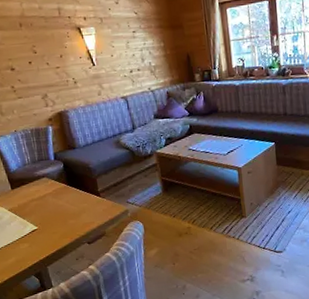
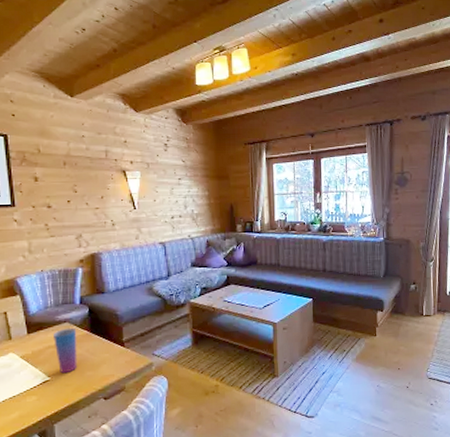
cup: none [34,181,61,223] -> present [53,327,78,374]

